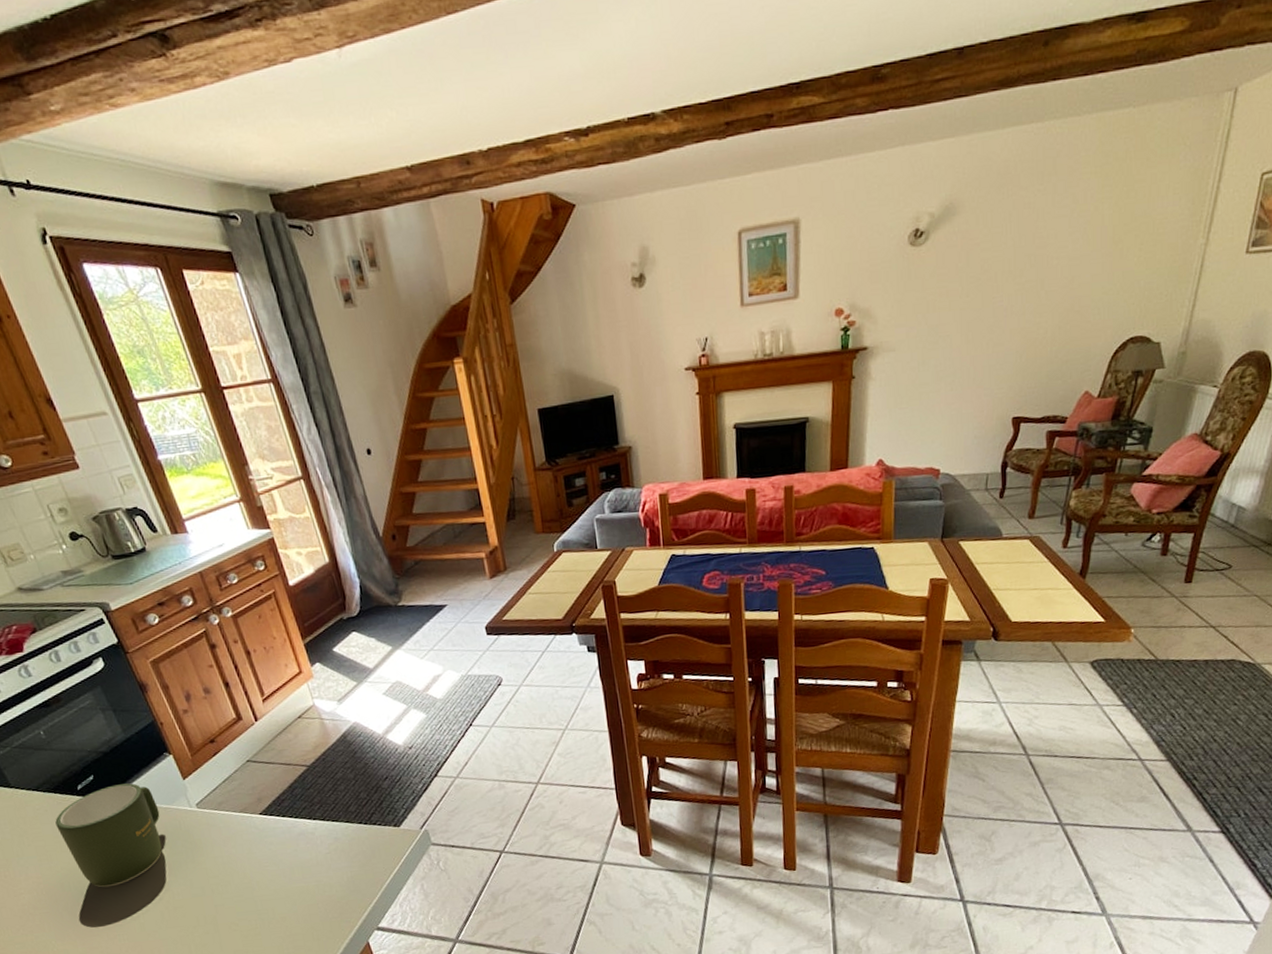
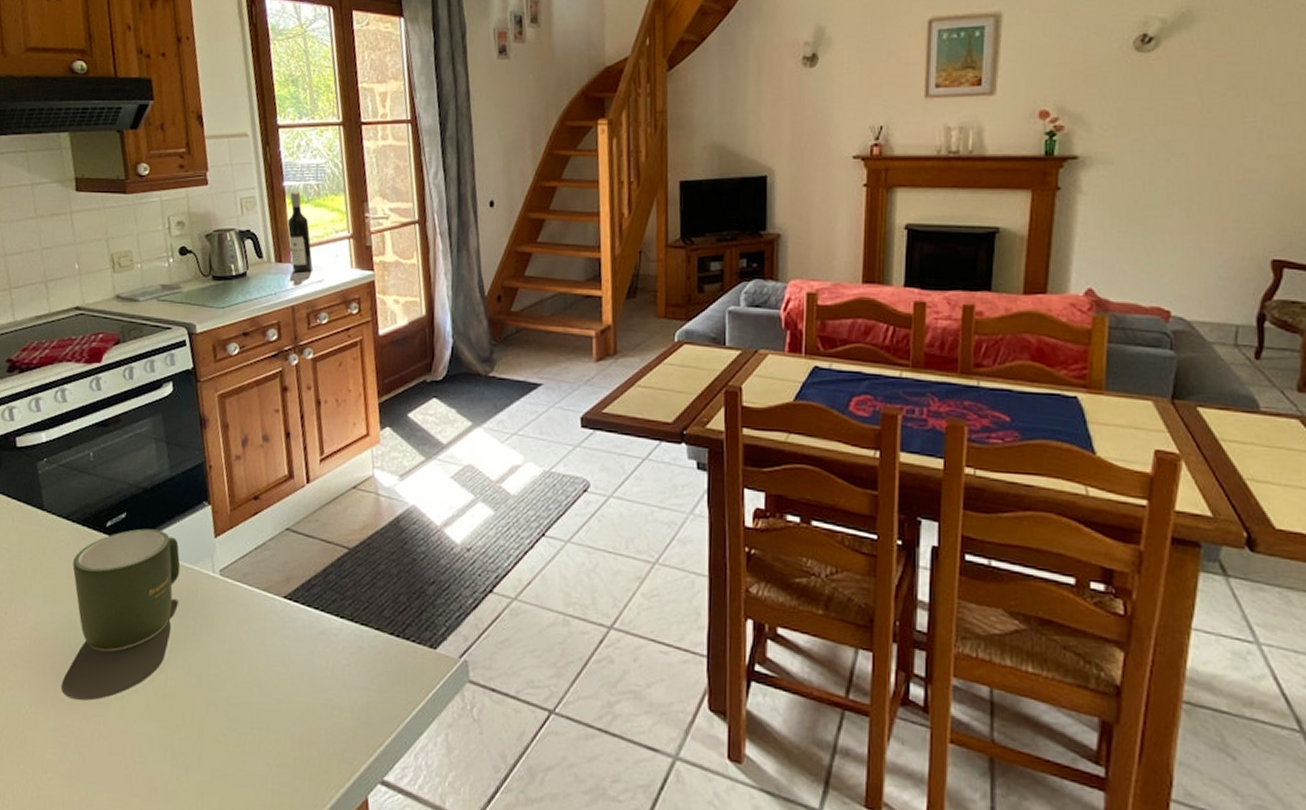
bottle: none [168,463,210,541] -> present [287,191,313,273]

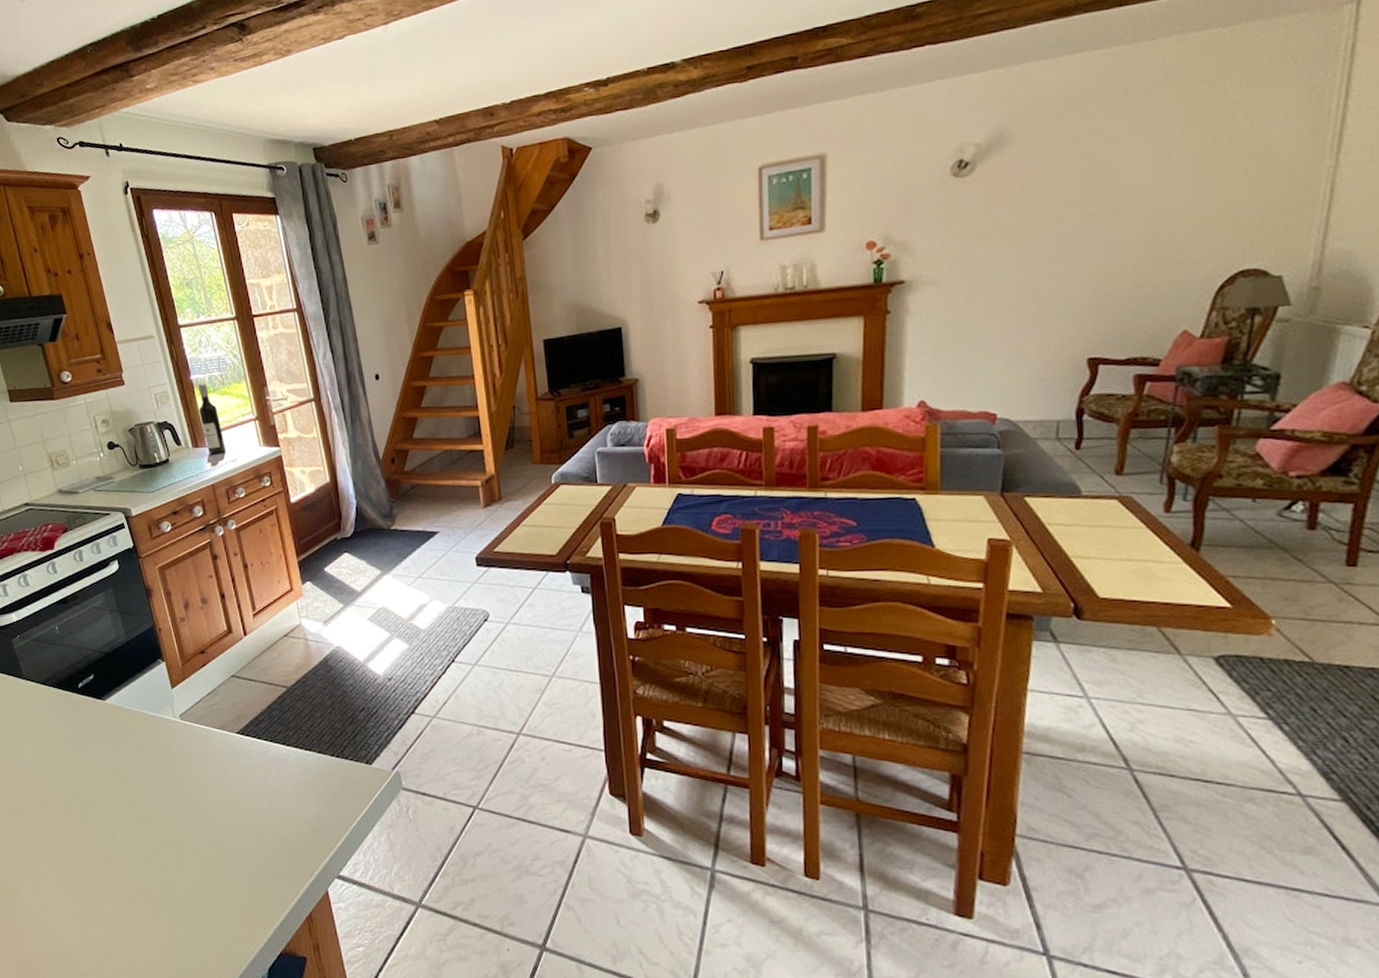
mug: present [73,528,181,652] -> none [55,686,146,791]

